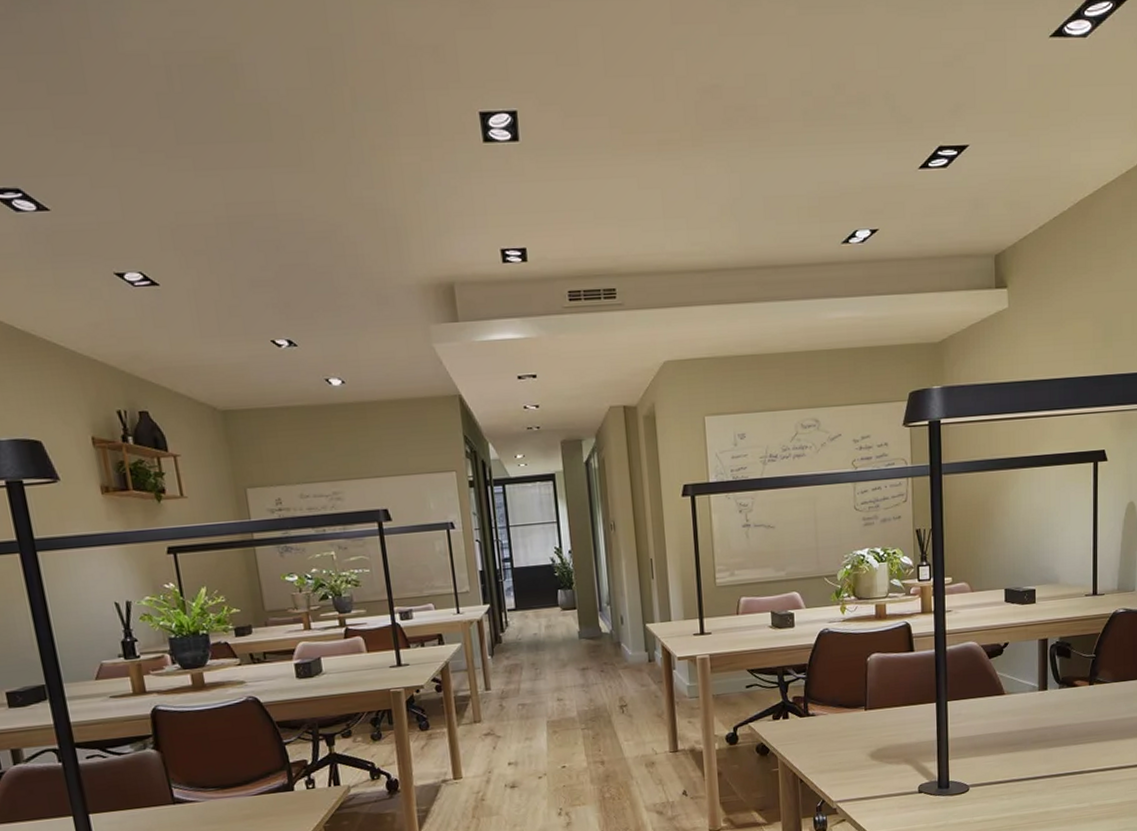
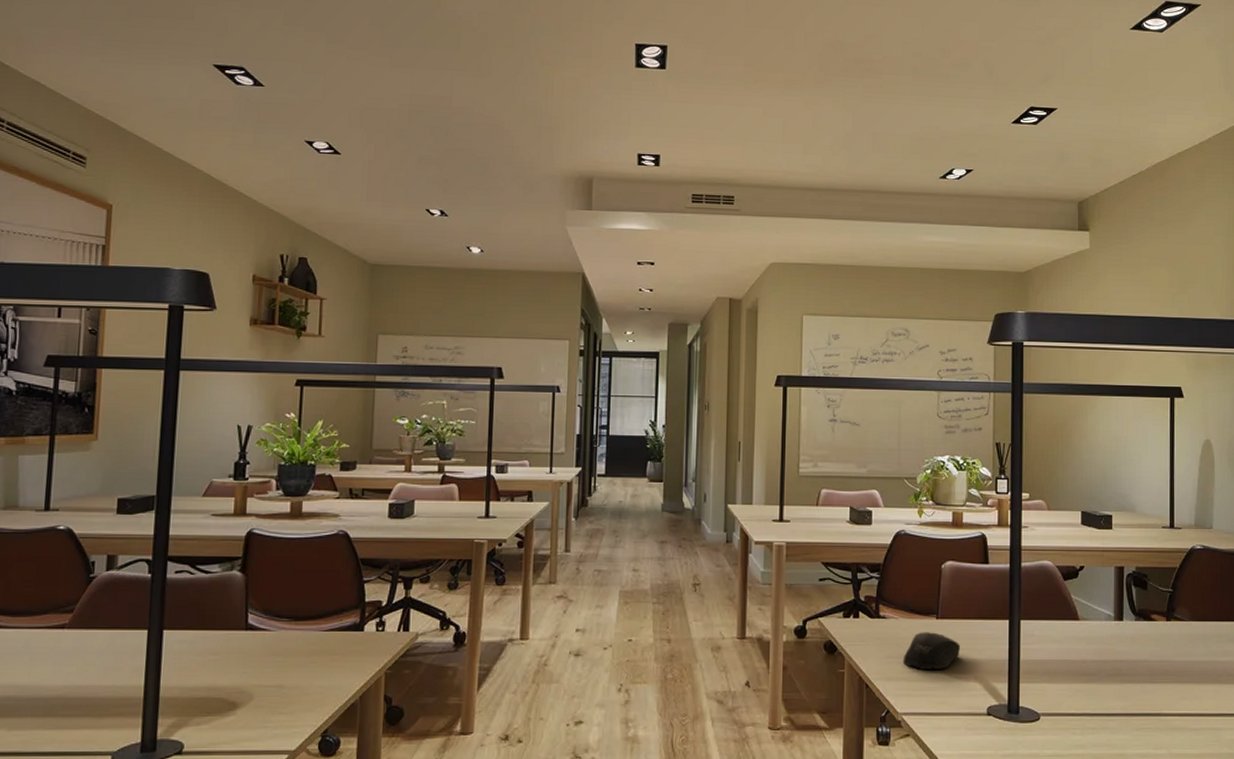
computer mouse: none [834,723,890,760] -> present [903,632,961,671]

